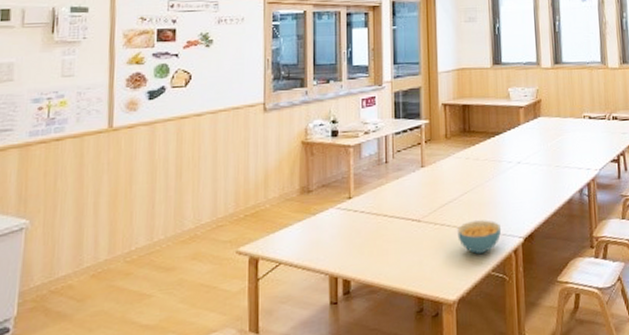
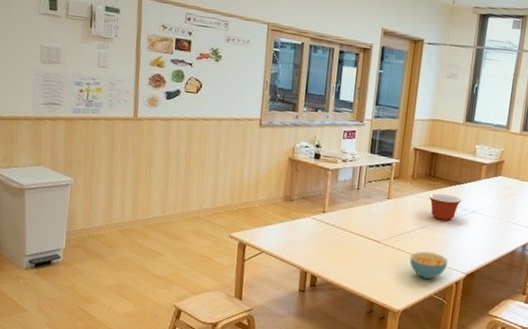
mixing bowl: none [467,148,504,181] -> present [428,193,461,221]

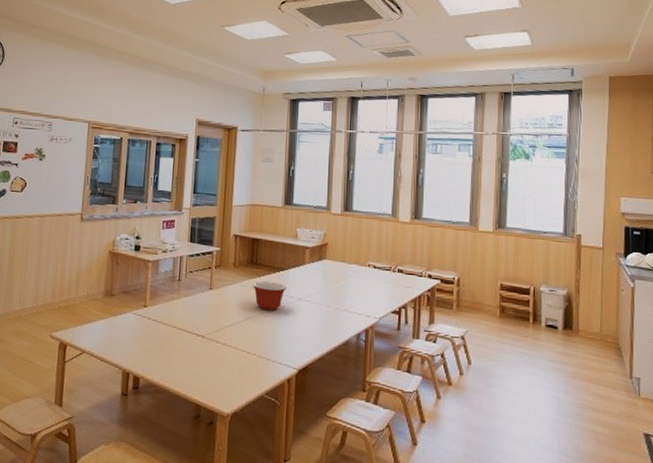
cereal bowl: present [409,251,448,280] -> none [236,345,277,377]

